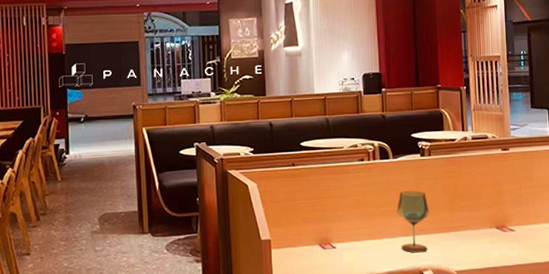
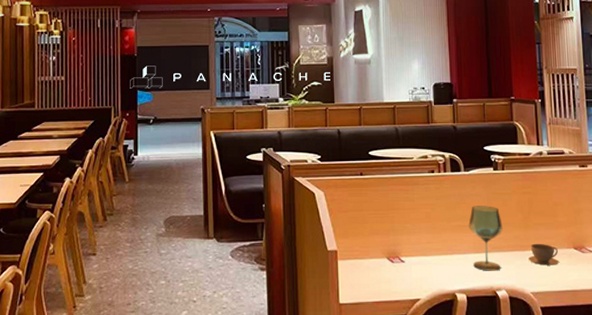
teacup: none [453,224,482,245] -> present [528,243,560,266]

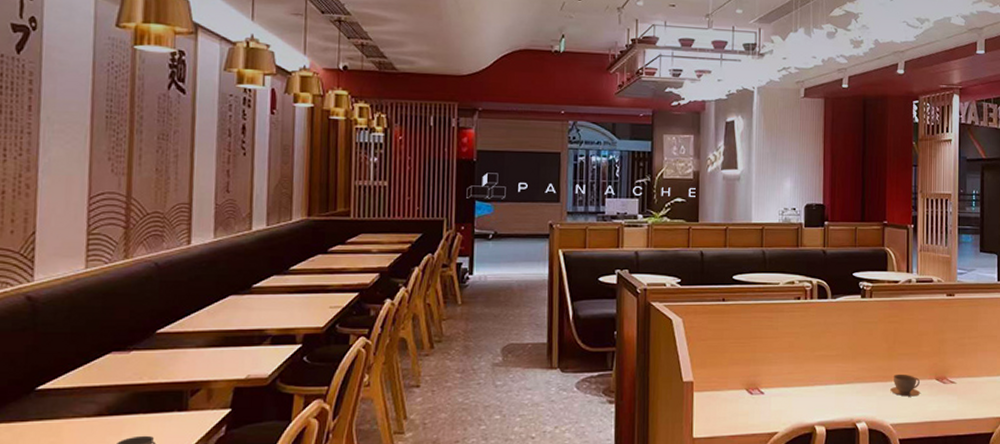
wine glass: present [468,206,503,271] -> none [832,335,867,403]

